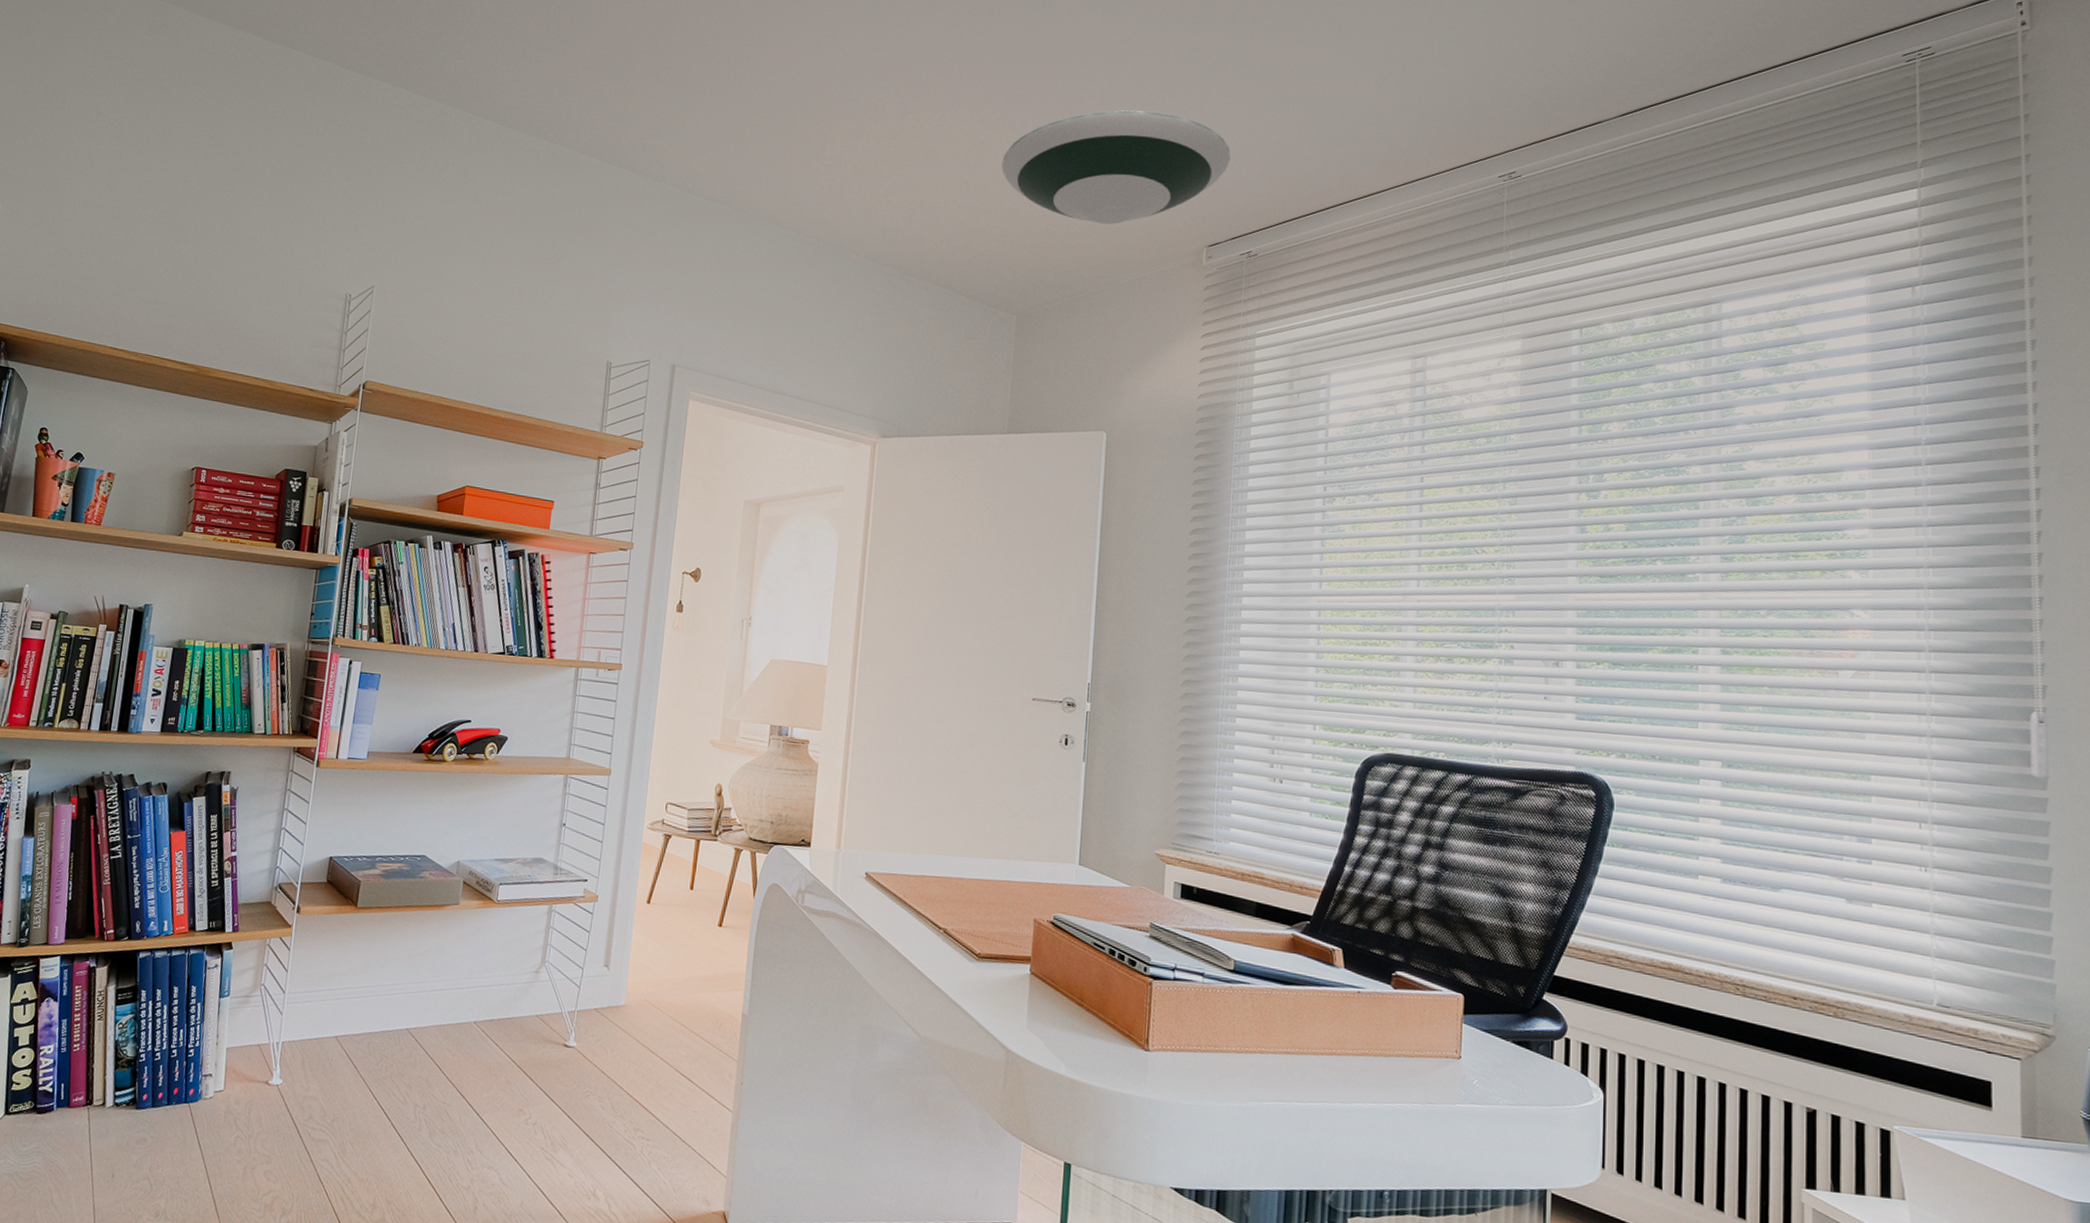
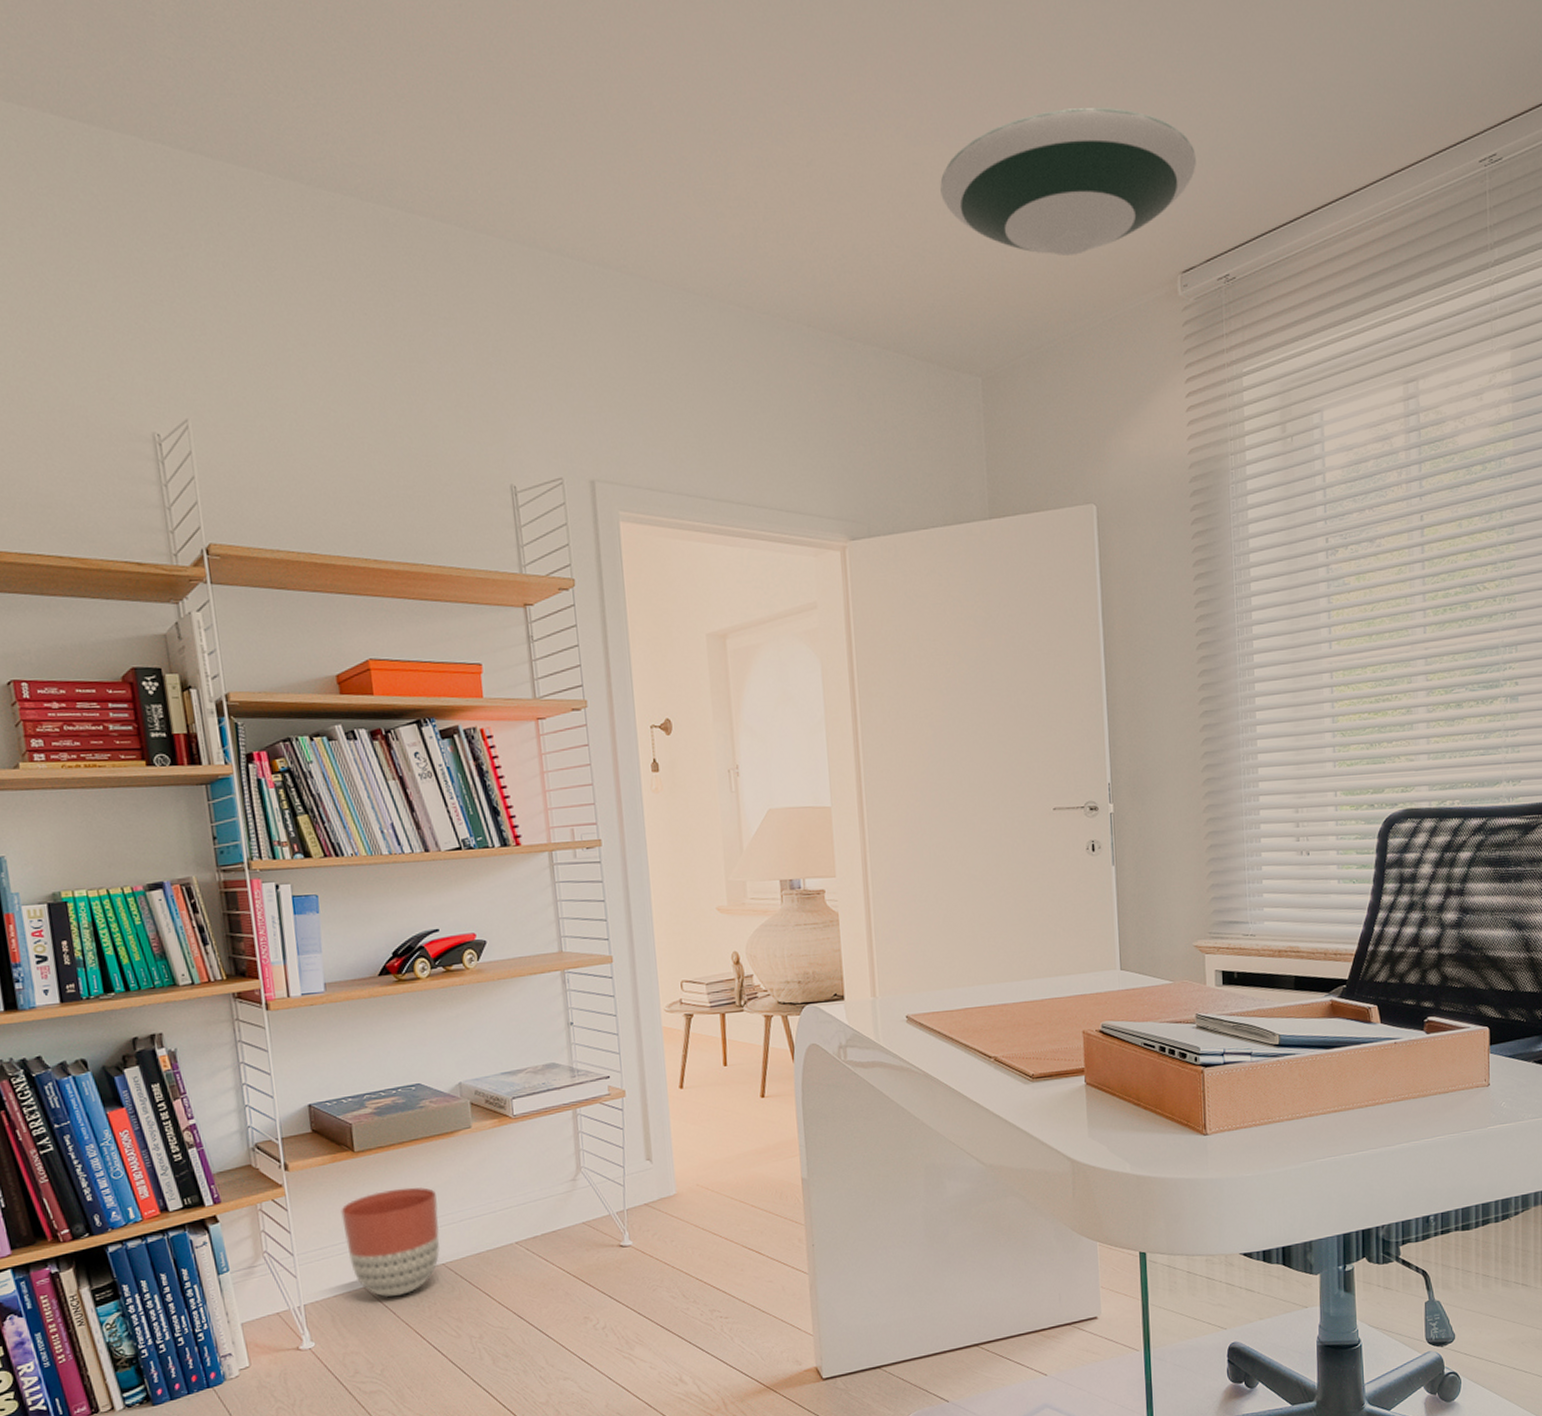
planter: none [329,948,416,1051] -> present [341,1187,441,1298]

